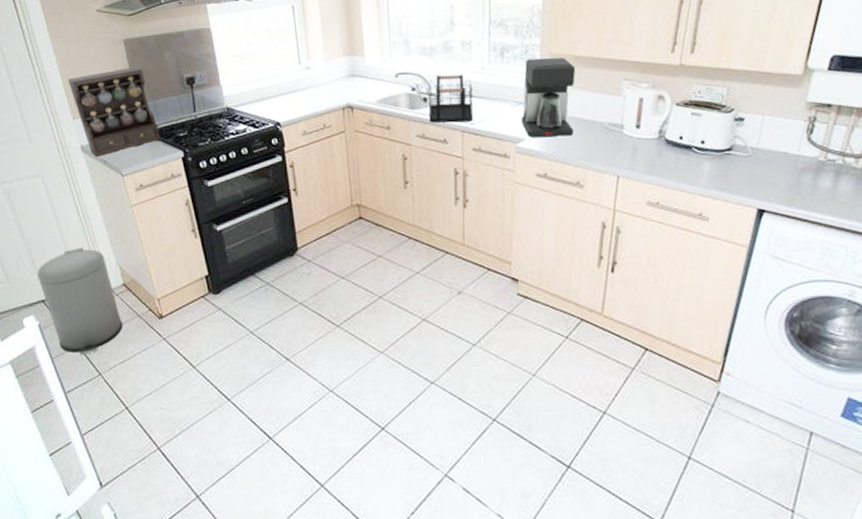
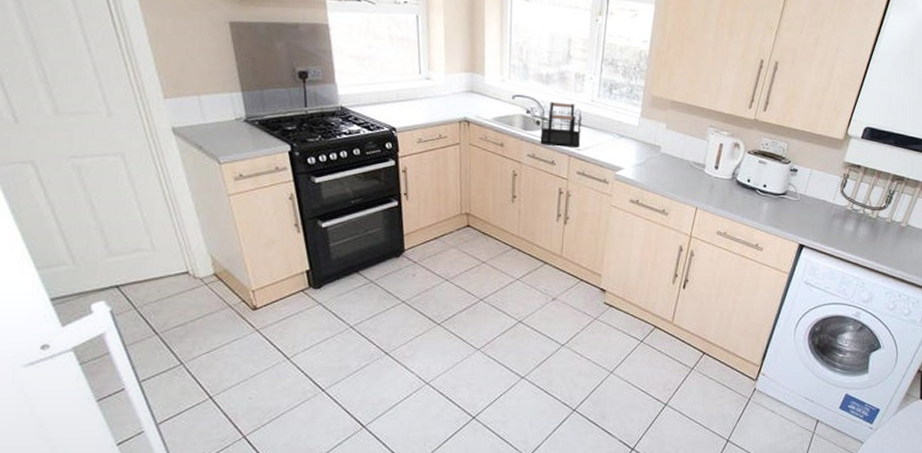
pedal bin: present [37,247,122,355] -> none [110,233,210,343]
spice rack: present [68,67,161,157] -> none [160,52,267,141]
coffee maker: present [520,57,576,138] -> none [621,98,672,170]

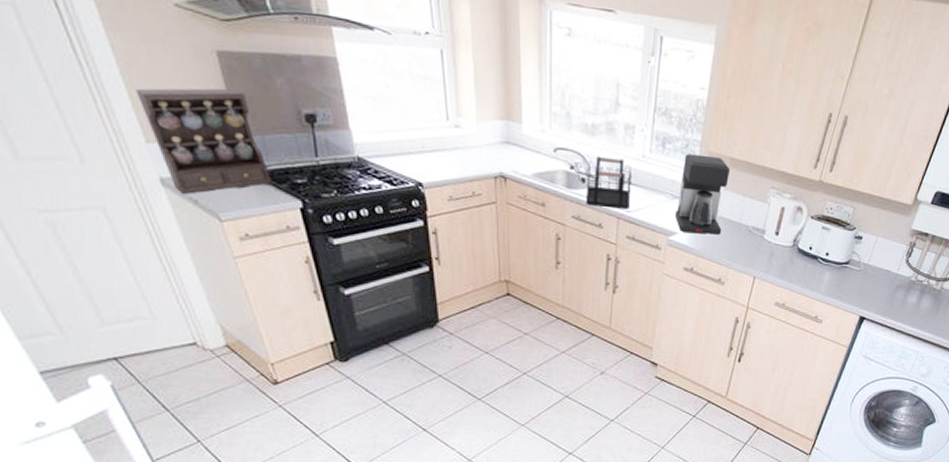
spice rack: none [160,52,267,141] -> present [135,88,272,194]
coffee maker: none [621,98,672,170] -> present [674,154,731,235]

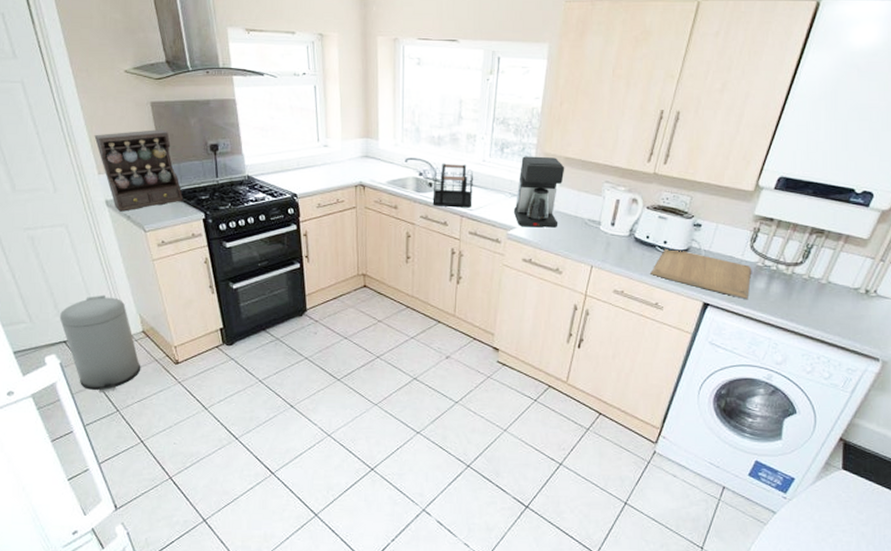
pedal bin: none [104,299,226,420] -> present [59,294,140,393]
chopping board: none [811,259,906,314] -> present [650,247,752,300]

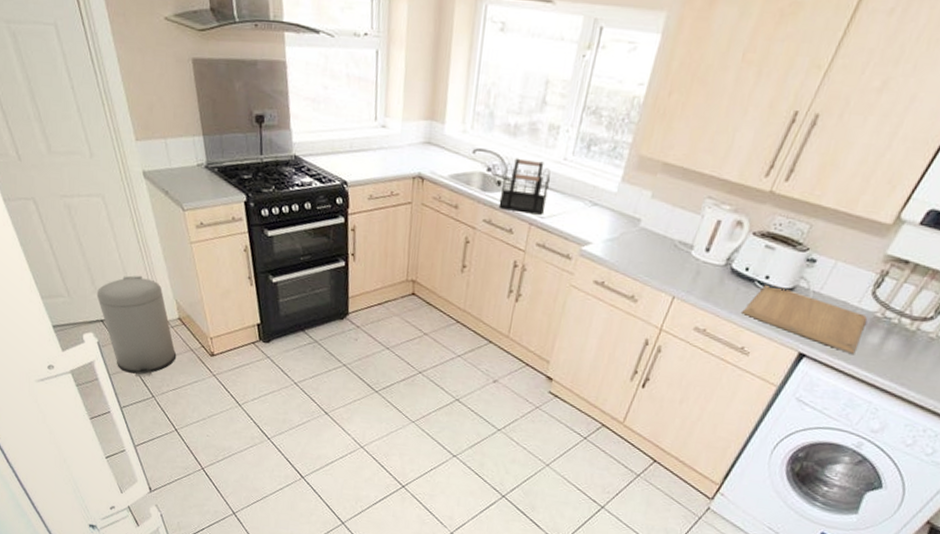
spice rack: present [94,130,184,212] -> none [131,92,225,186]
coffee maker: present [513,156,565,228] -> none [591,157,662,248]

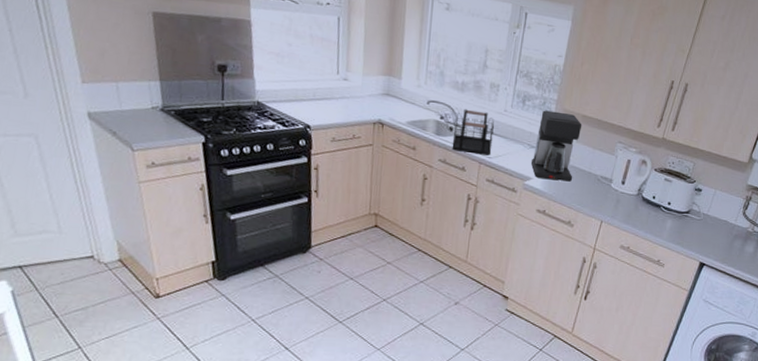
pedal bin: present [96,275,176,377] -> none [16,216,113,327]
coffee maker: none [591,157,662,248] -> present [530,110,582,182]
chopping board: present [741,283,868,355] -> none [654,208,743,262]

